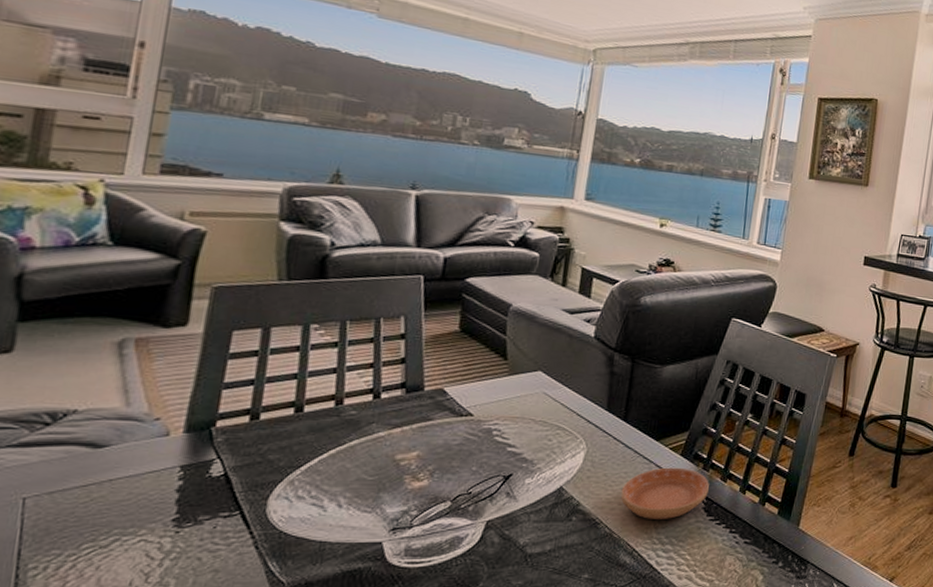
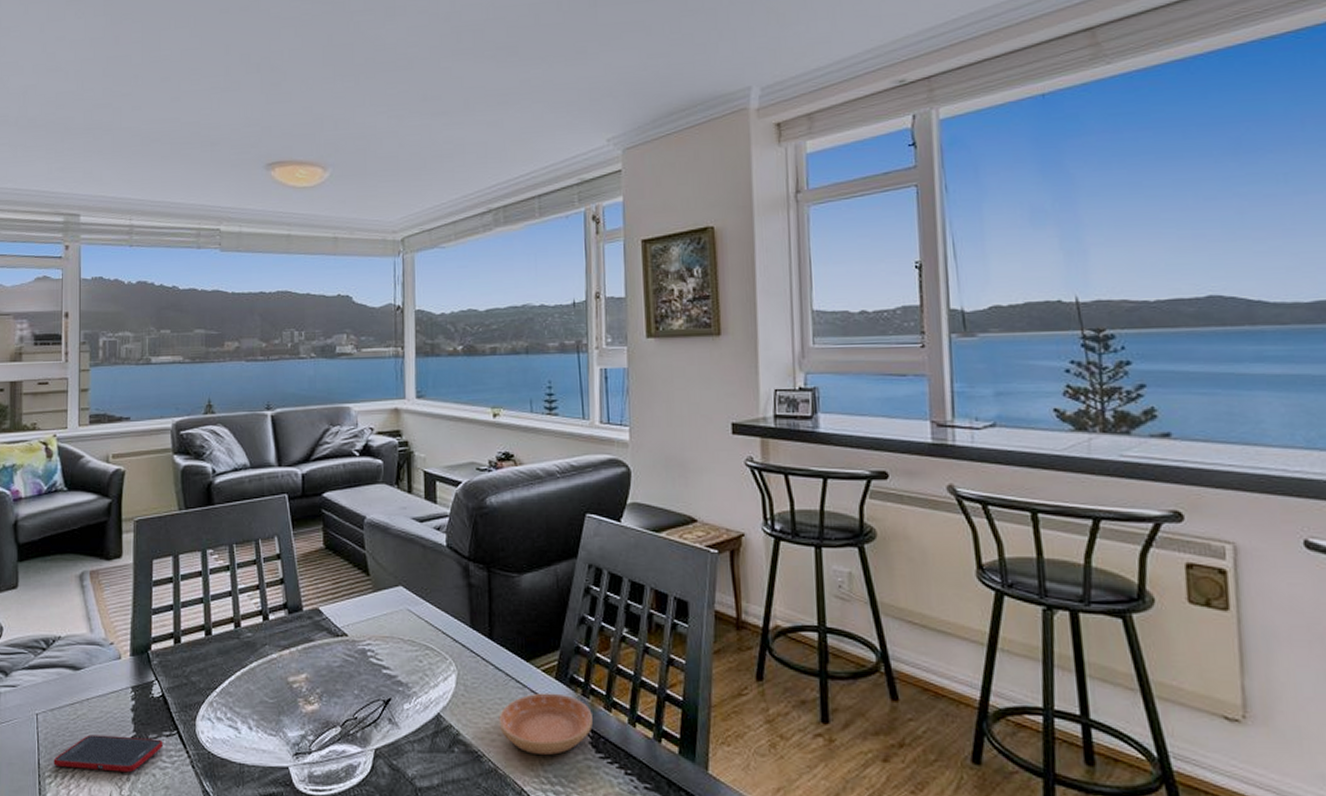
cell phone: none [43,519,218,558] -> present [53,734,163,773]

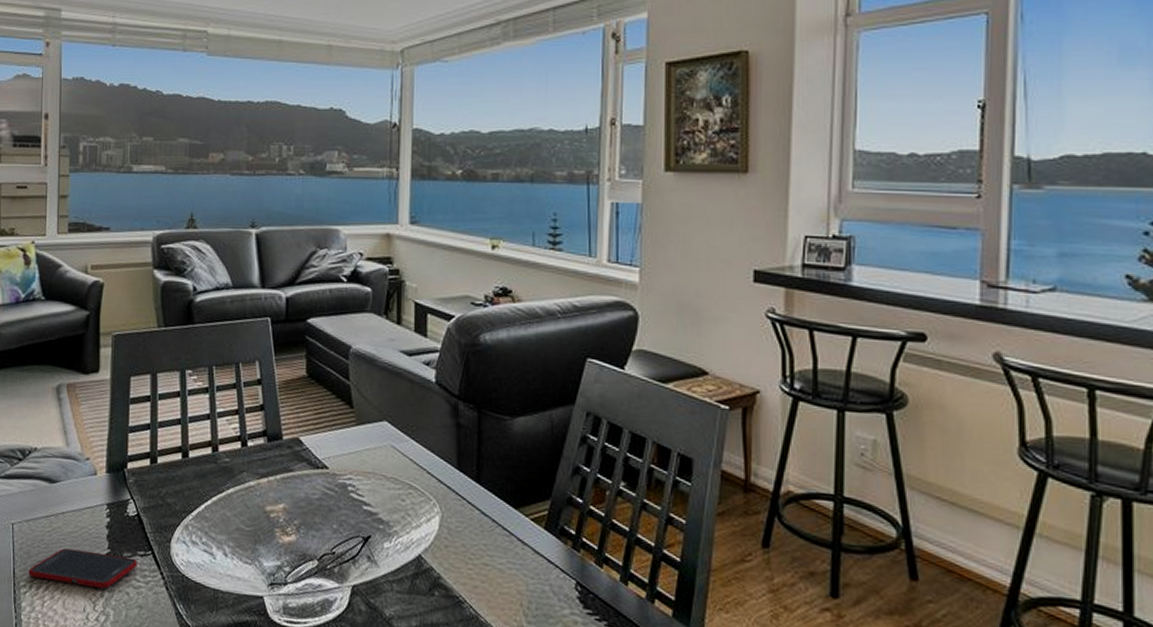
saucer: present [498,693,593,755] -> none [482,542,582,607]

